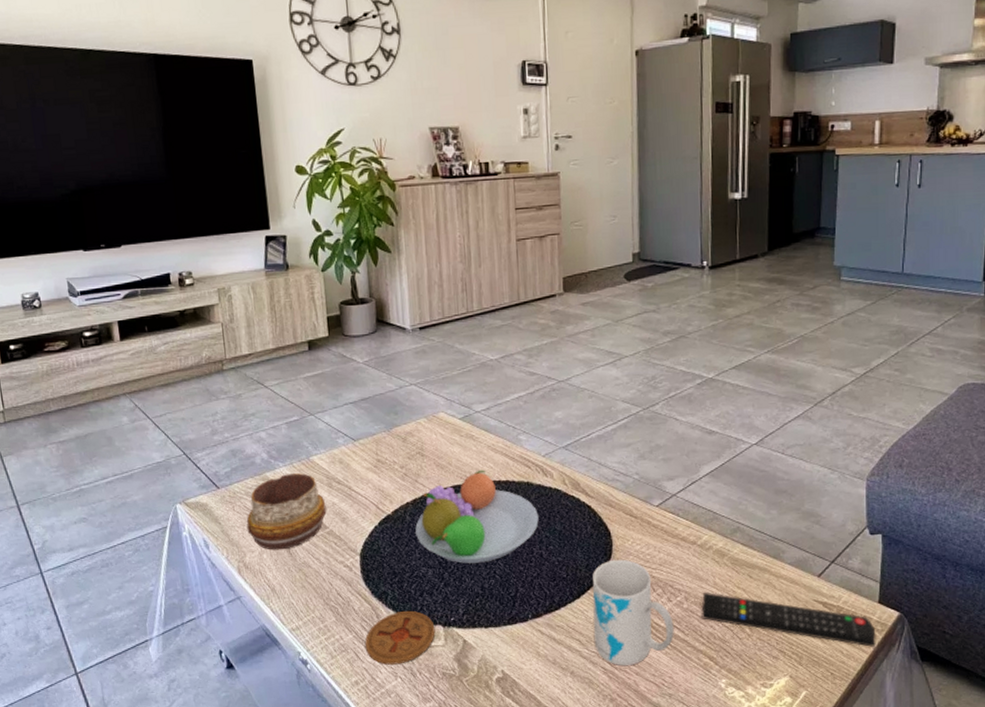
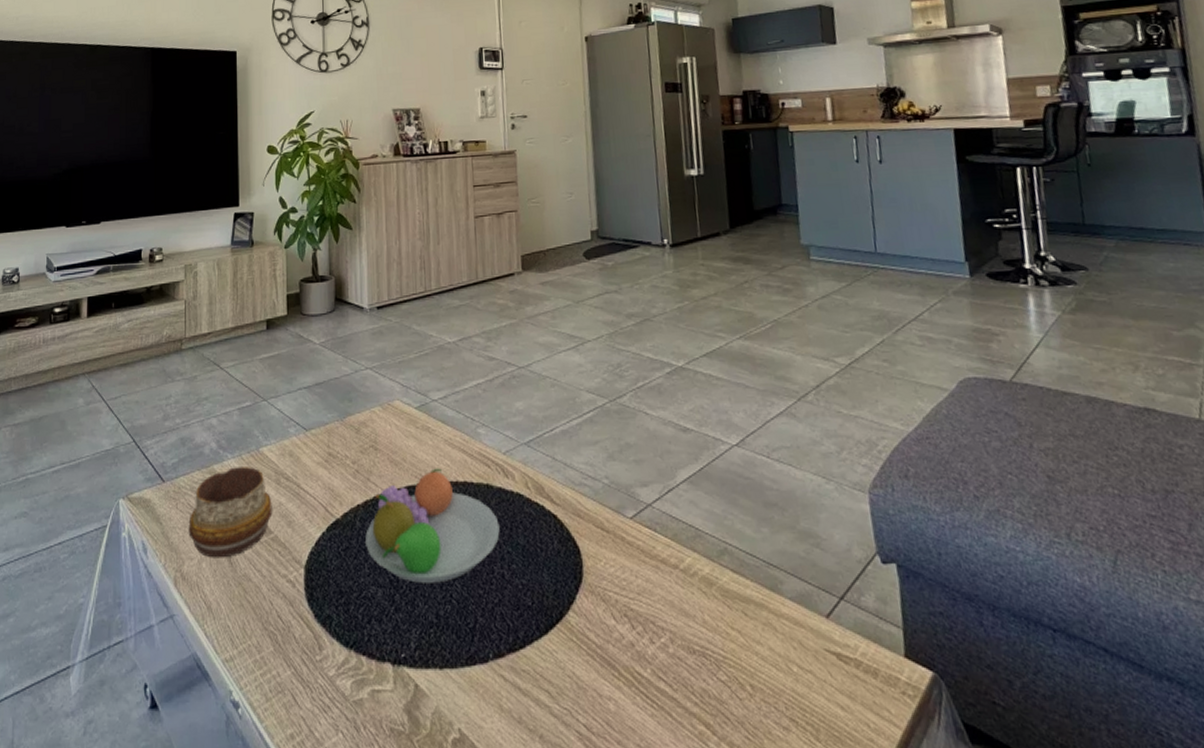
coaster: present [364,610,436,665] -> none [304,641,384,714]
mug: present [592,559,674,667] -> none [561,584,661,731]
remote control: present [701,592,876,647] -> none [689,632,910,720]

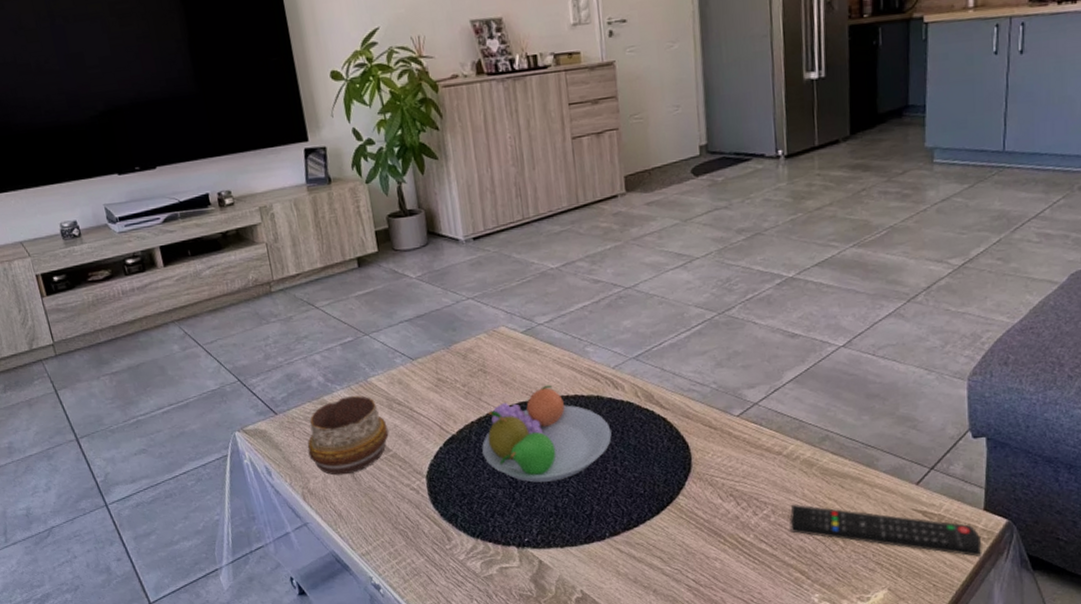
remote control: none [689,632,910,720] -> present [789,504,982,557]

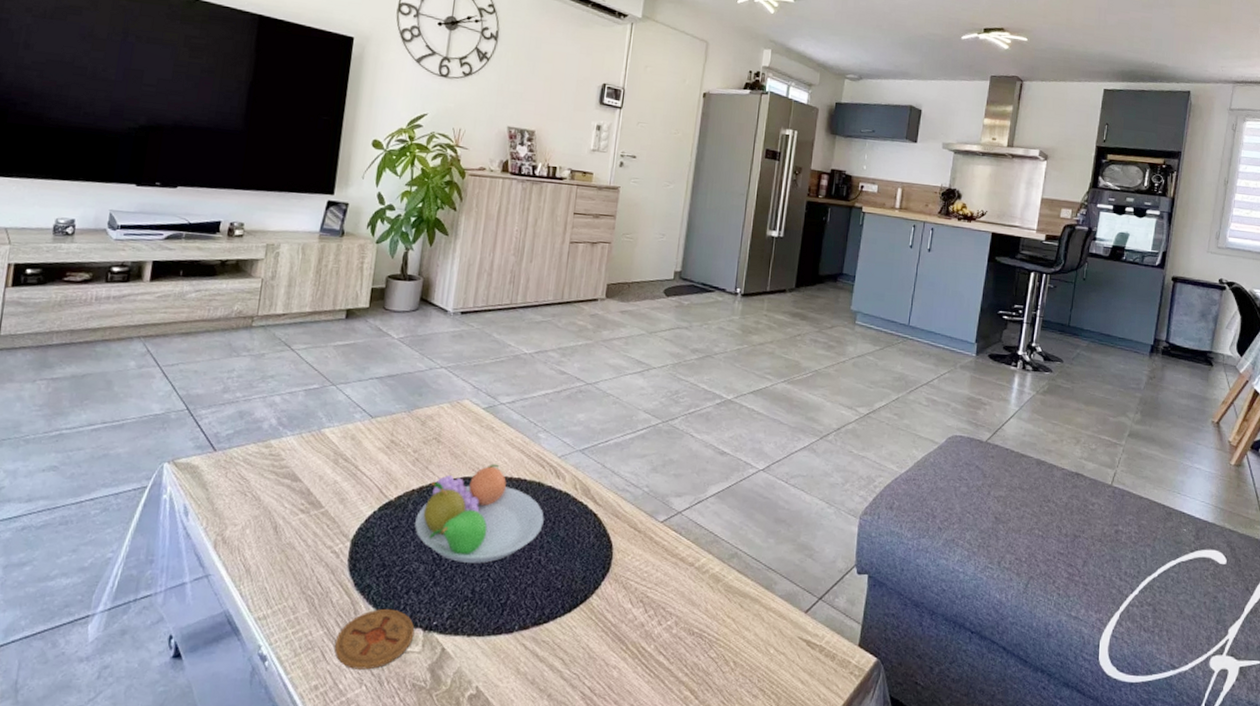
decorative bowl: present [307,395,389,476] -> none [235,444,327,527]
coaster: none [437,532,510,588] -> present [334,608,415,670]
remote control: present [789,504,982,557] -> none [688,618,853,693]

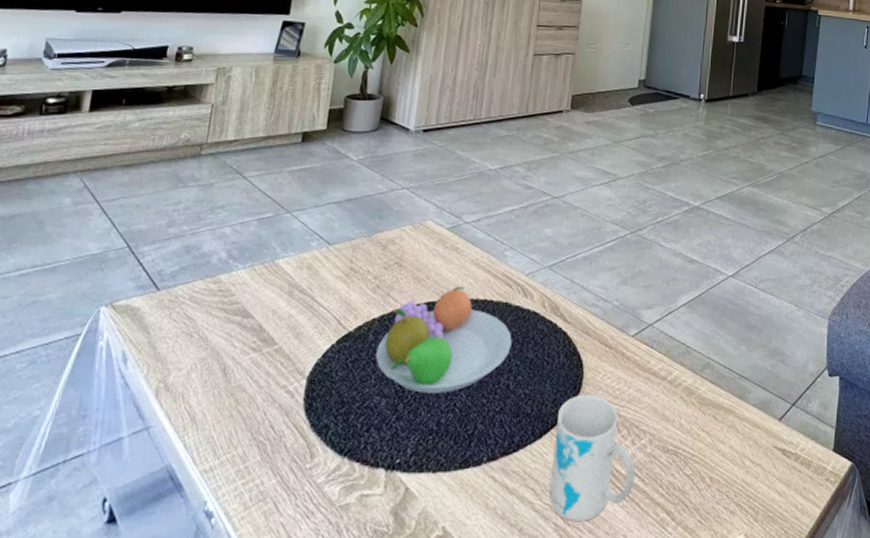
coaster: present [334,608,415,670] -> none [288,449,376,519]
mug: none [577,574,661,693] -> present [549,394,635,522]

